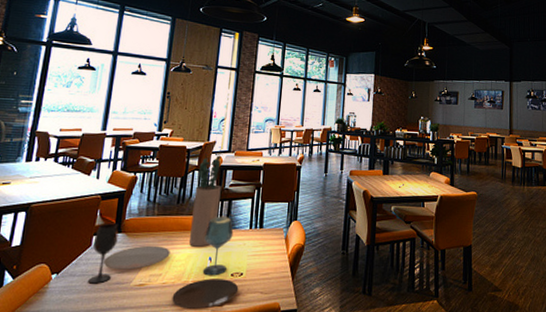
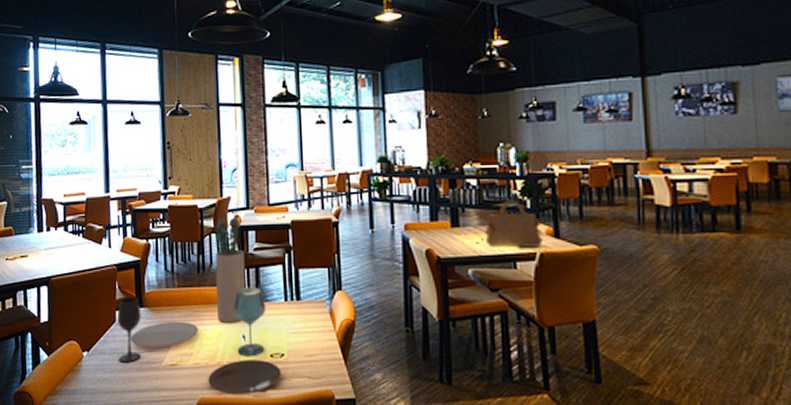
shoulder bag: none [405,156,444,192] -> present [484,199,544,247]

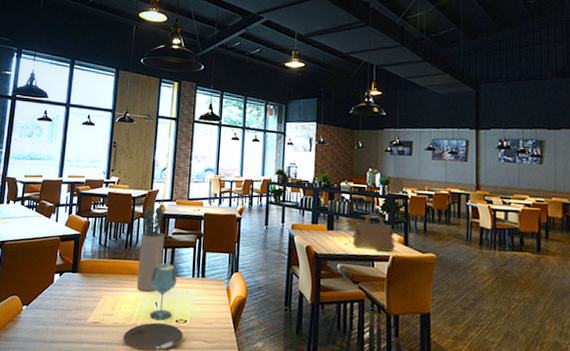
wine glass: present [116,296,141,363] -> none [52,263,76,318]
plate: present [130,321,198,348] -> none [63,286,120,308]

